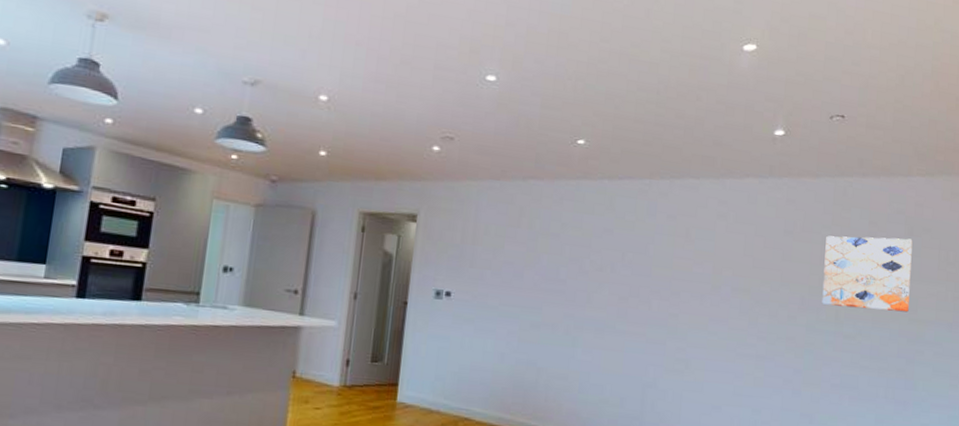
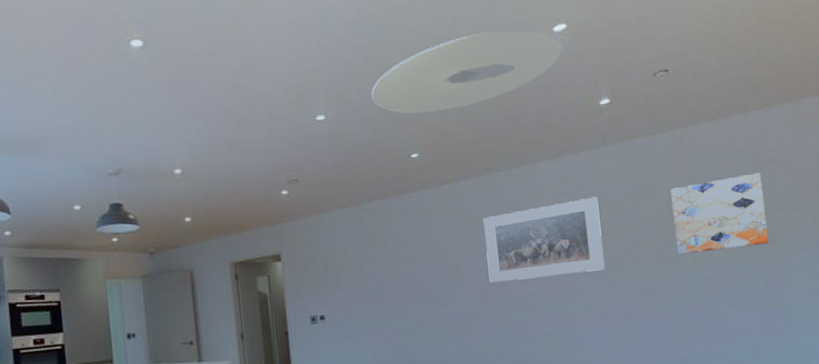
ceiling light: none [549,32,748,104] -> present [371,29,562,114]
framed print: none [632,223,755,305] -> present [483,196,605,283]

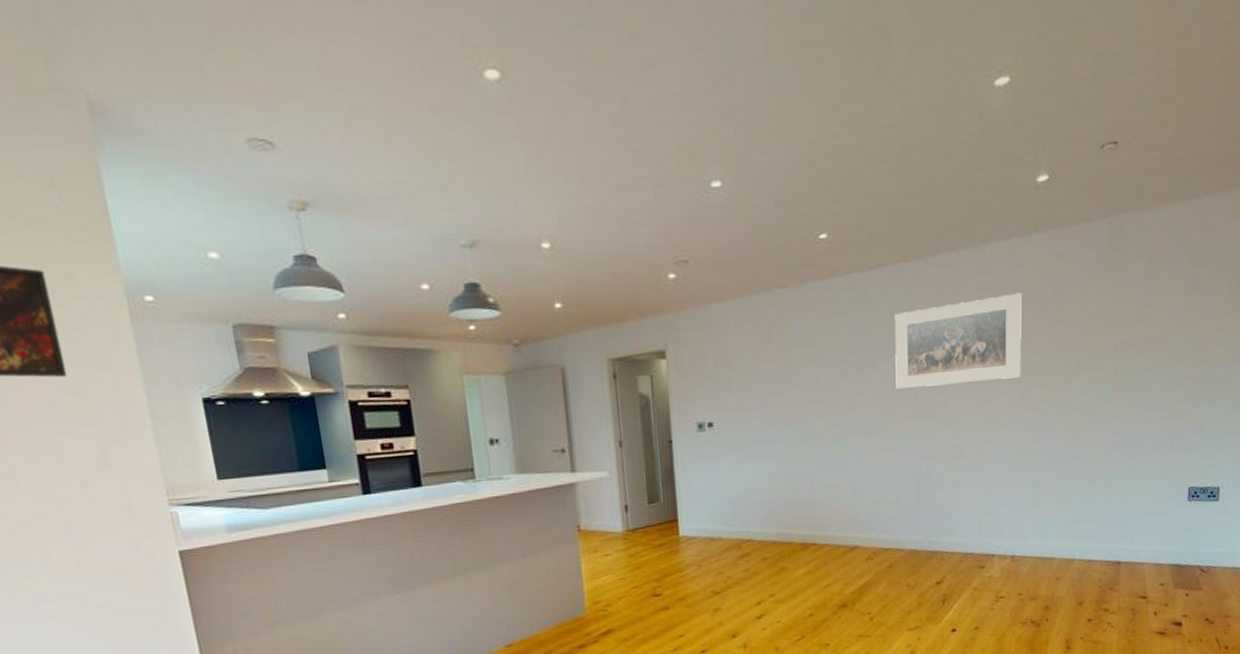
ceiling light: present [371,29,562,114] -> none [777,80,1001,184]
wall art: present [670,172,769,255] -> none [1099,270,1199,363]

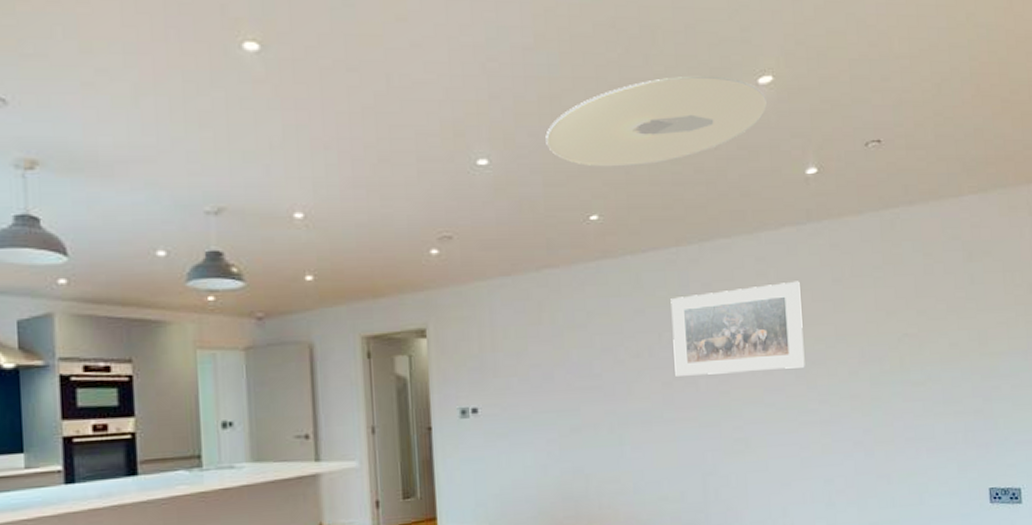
ceiling light: none [777,80,1001,184] -> present [545,75,767,167]

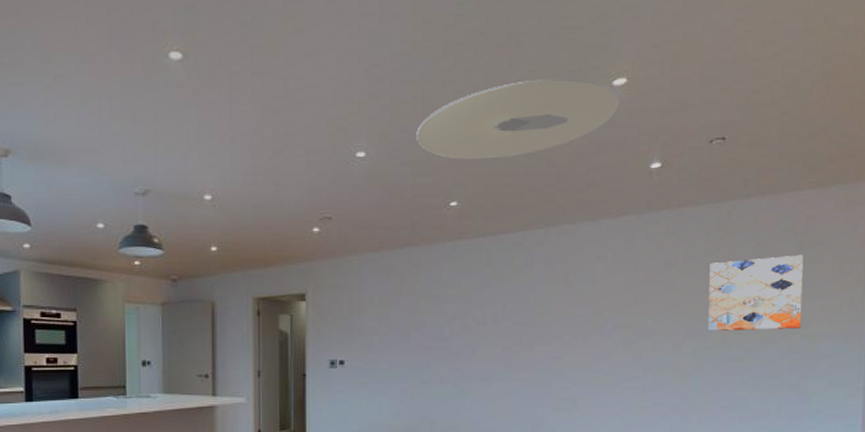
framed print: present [670,281,805,376] -> none [515,264,635,342]
wall art: none [878,265,979,354] -> present [708,255,804,332]

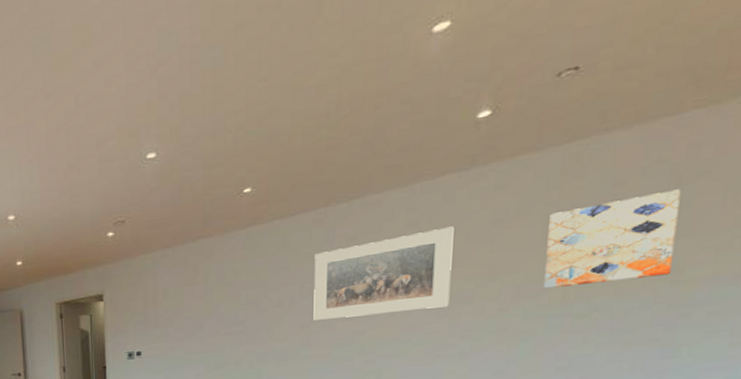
ceiling light: present [416,78,619,160] -> none [207,32,440,145]
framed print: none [515,264,635,342] -> present [313,226,454,320]

